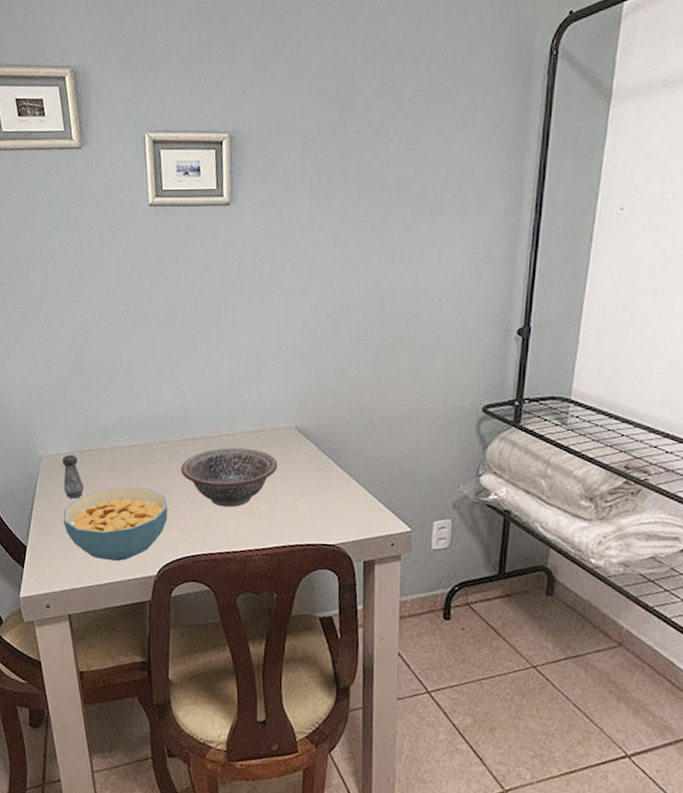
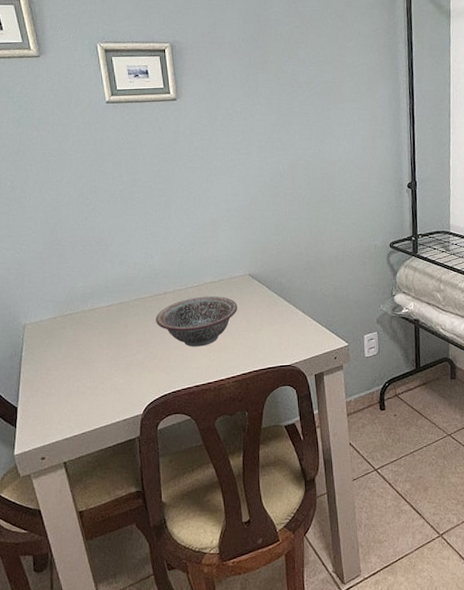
salt shaker: present [62,454,84,499] -> none [45,319,69,359]
cereal bowl: present [63,487,168,562] -> none [51,340,148,408]

